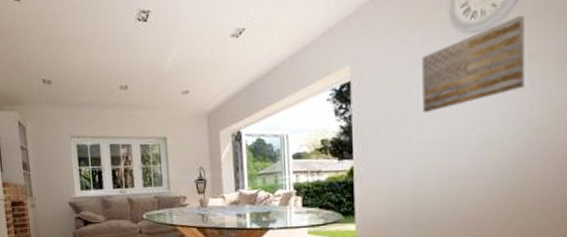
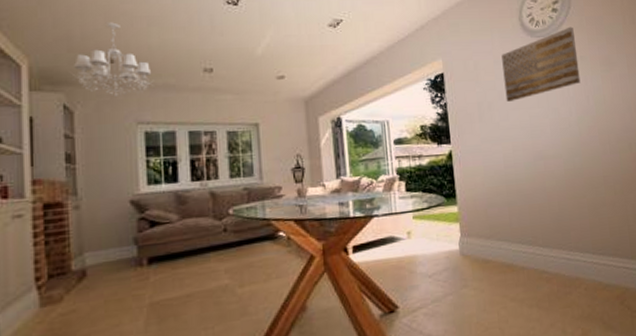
chandelier: none [20,46,83,114] -> present [69,22,156,96]

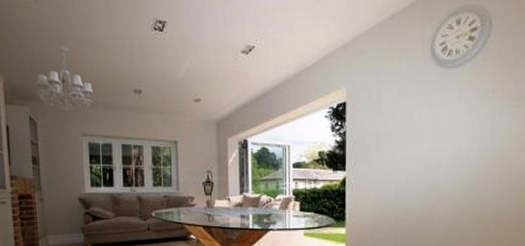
wall art: present [501,26,581,103] -> none [405,57,490,134]

